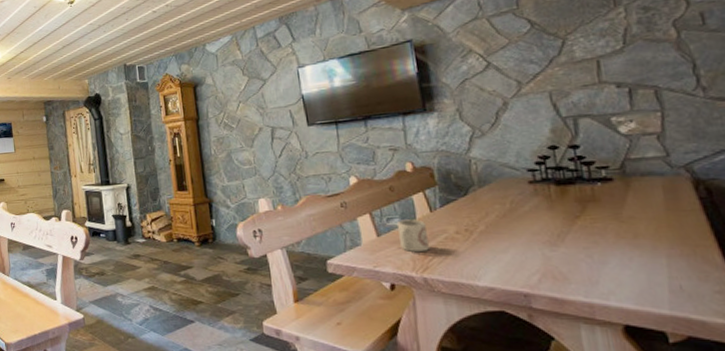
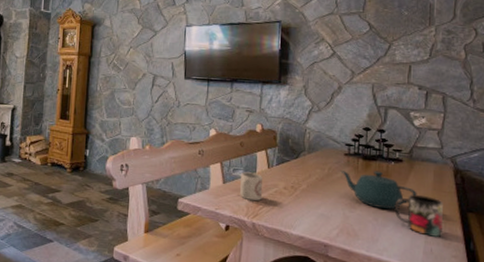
teapot: none [527,196,644,243] -> present [340,170,417,210]
mug: none [612,218,695,270] -> present [394,194,444,237]

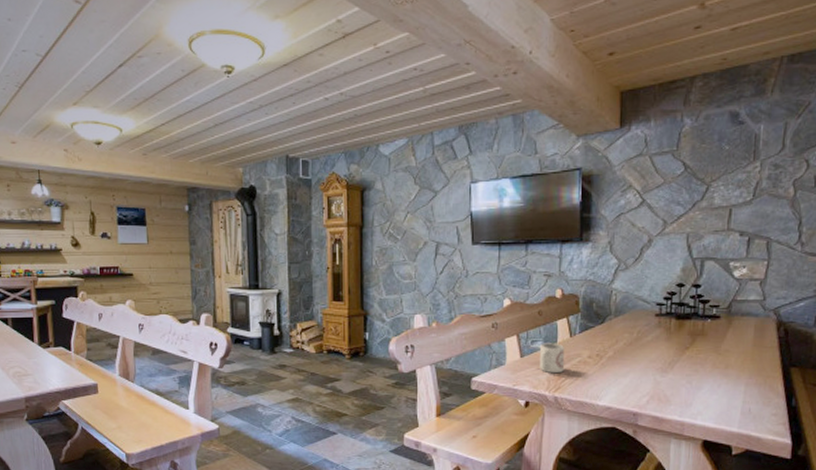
teapot: present [340,170,417,210] -> none [651,330,736,371]
mug: present [394,194,444,237] -> none [710,352,764,396]

